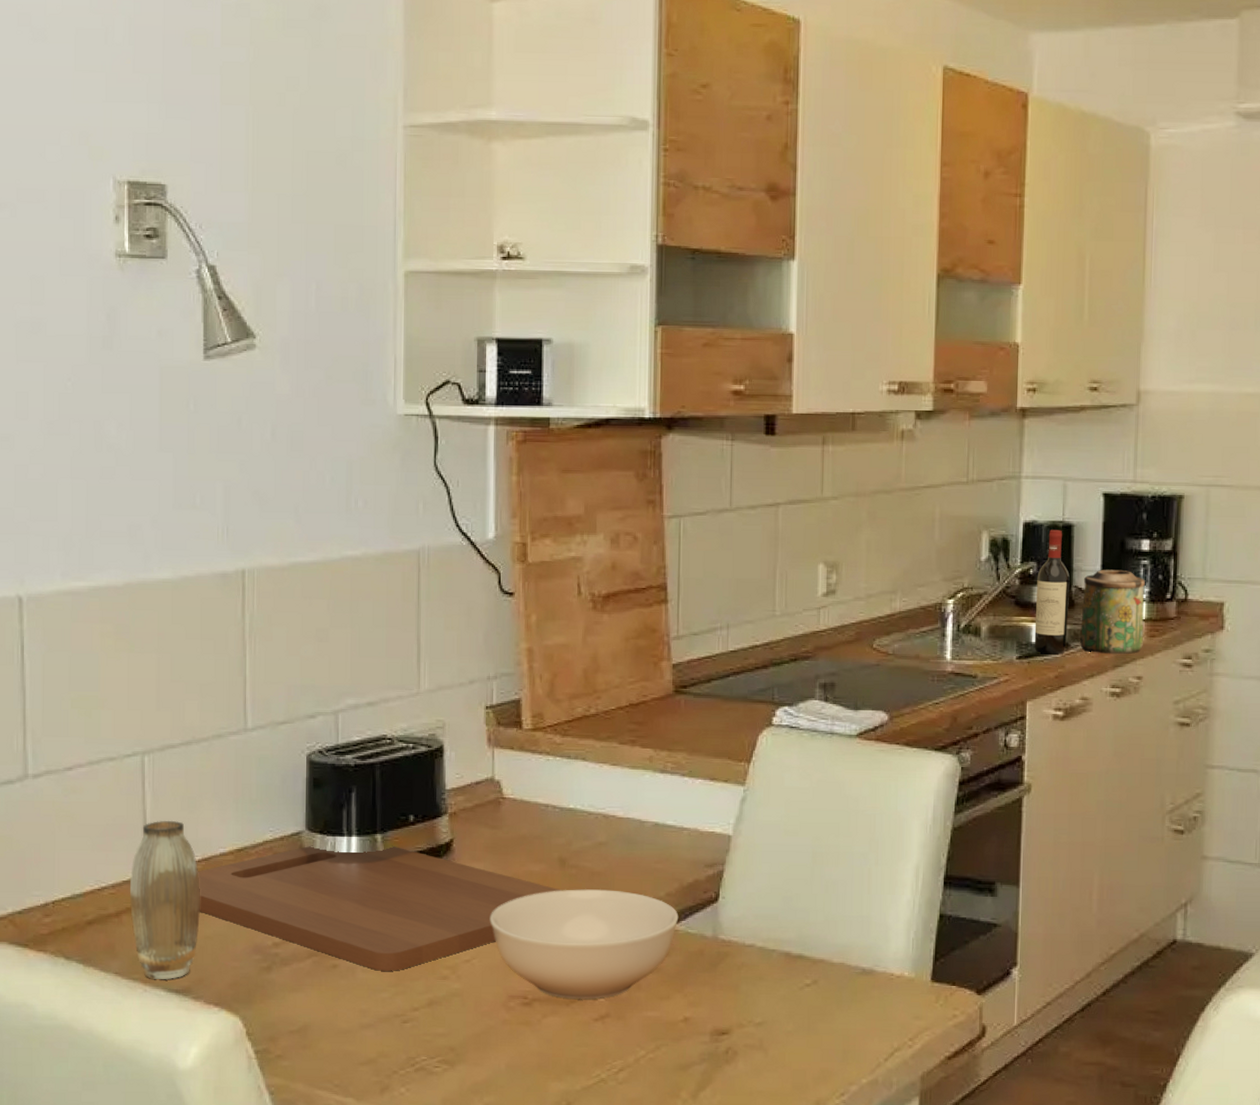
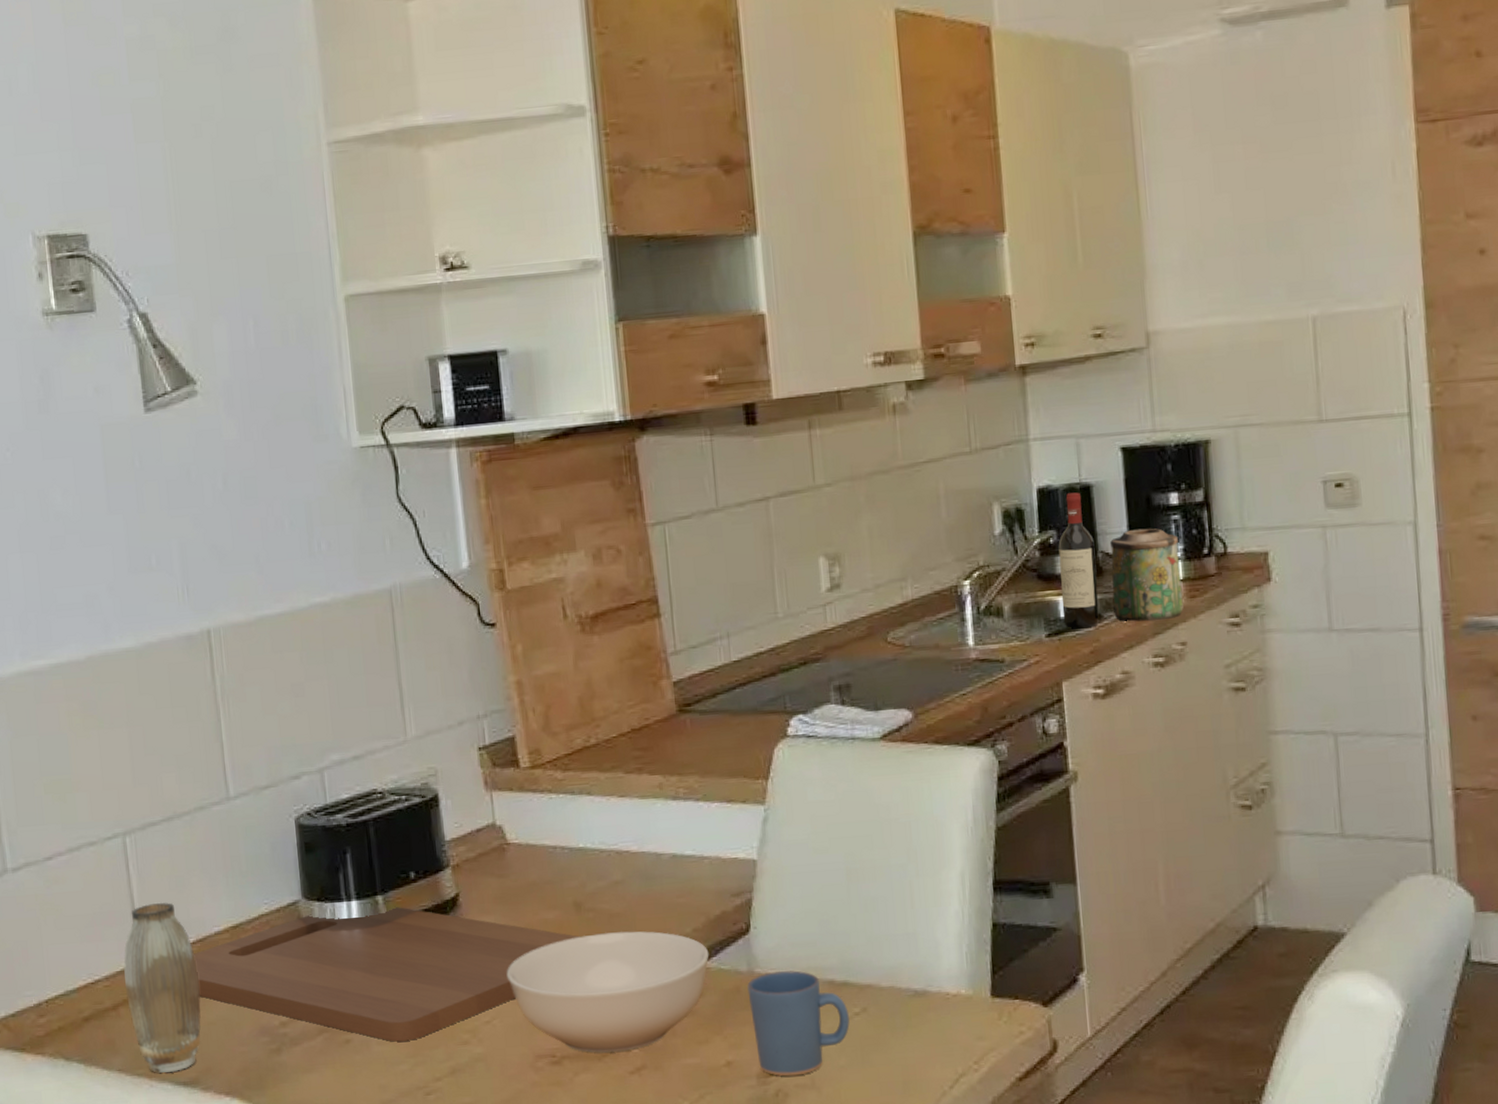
mug: none [710,940,800,1036] -> present [747,970,850,1077]

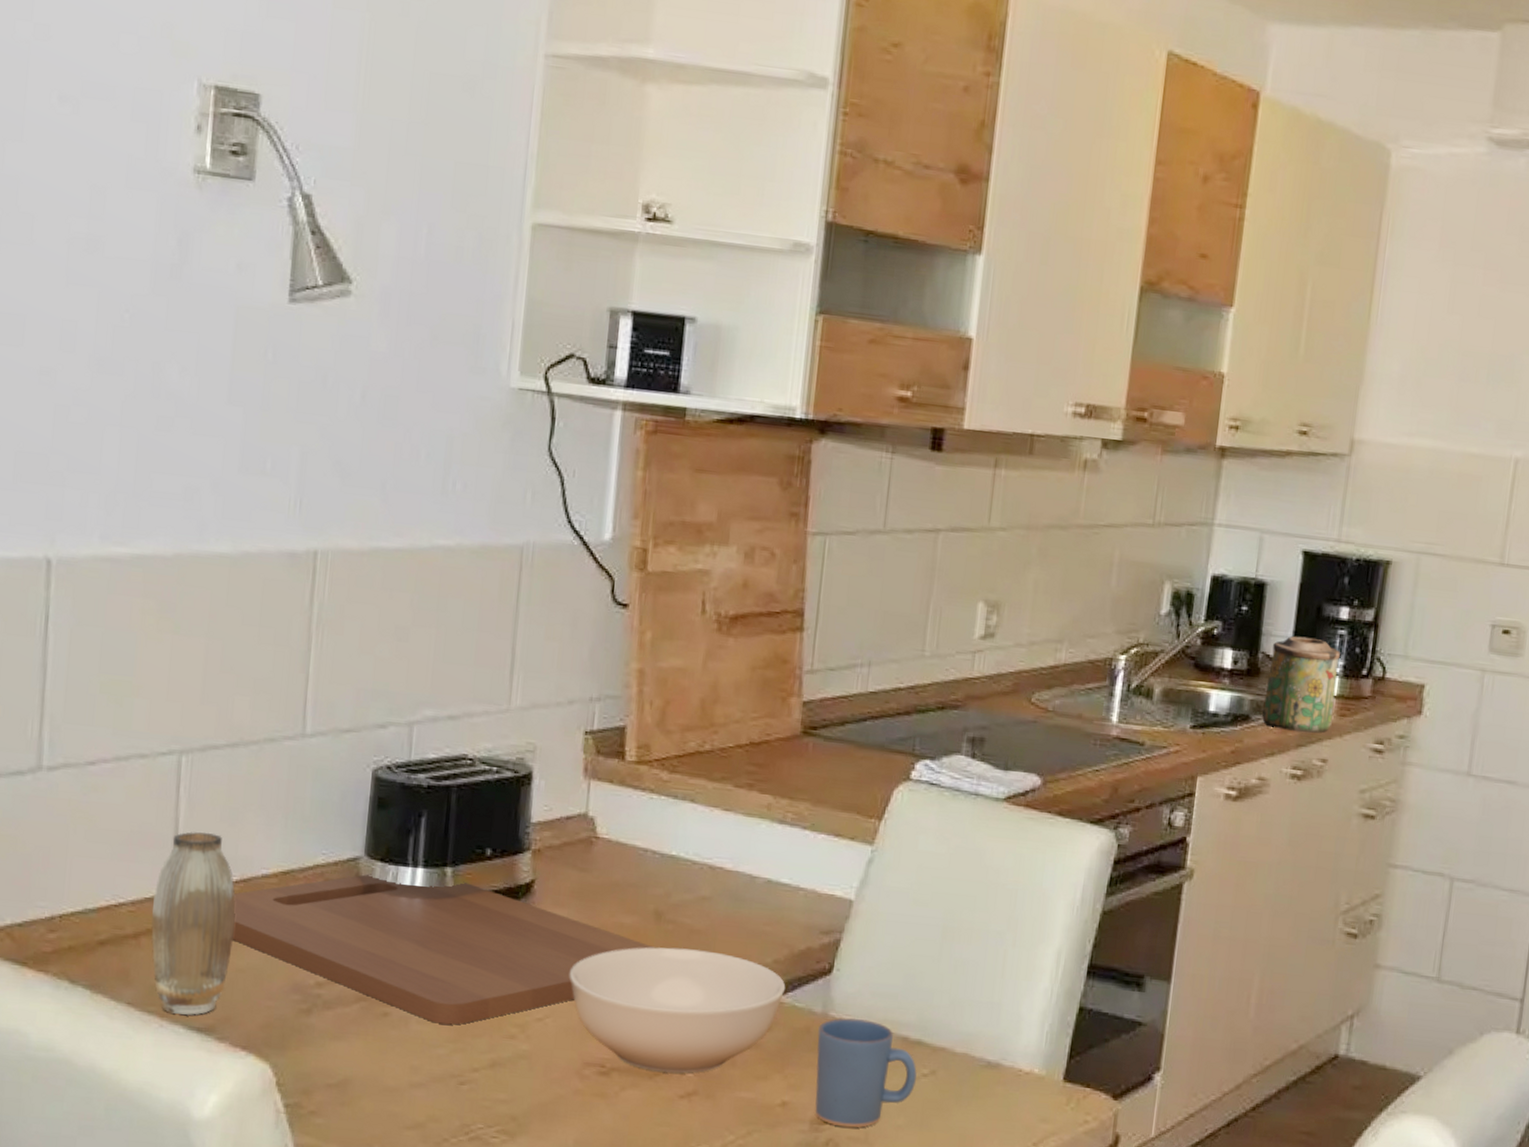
wine bottle: present [1058,492,1100,629] -> none [1211,586,1258,728]

